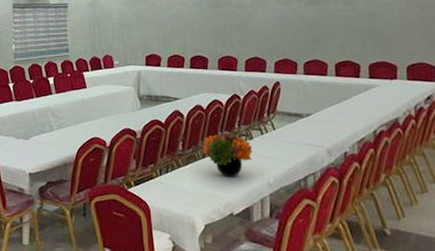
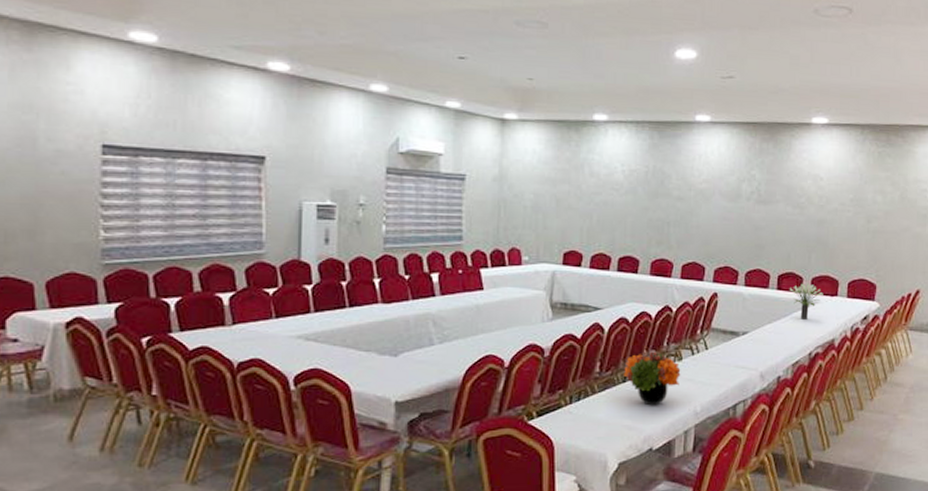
flower arrangement: none [348,69,382,101] -> present [790,283,823,319]

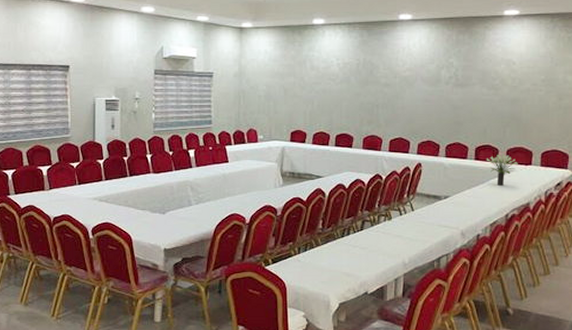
flower arrangement: present [623,351,681,405] -> none [341,212,391,256]

